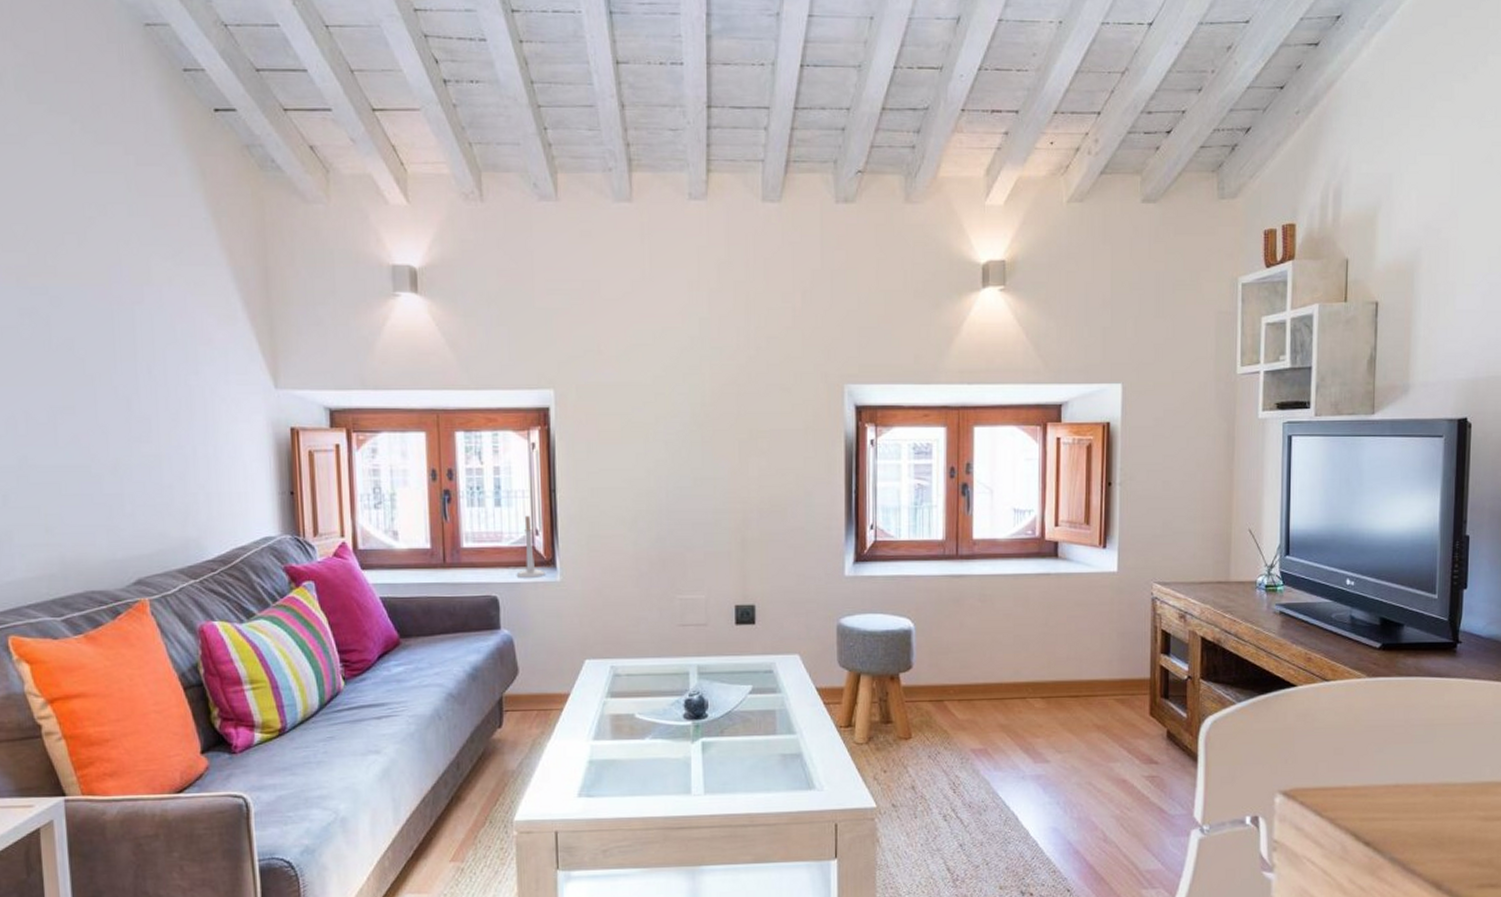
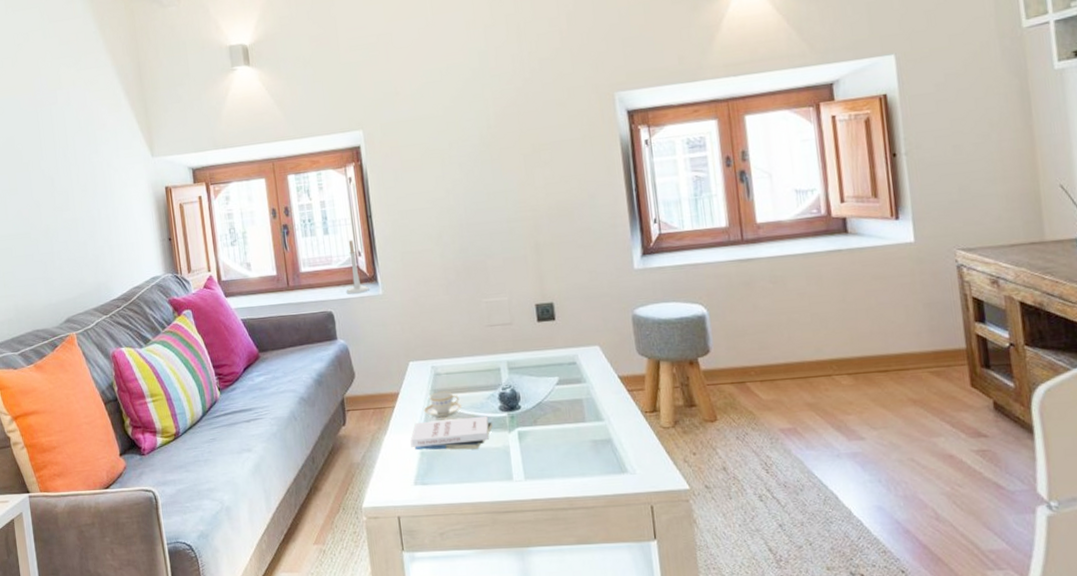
books: none [578,723,674,760] -> present [410,415,493,450]
teacup: none [597,694,641,724] -> present [423,391,462,418]

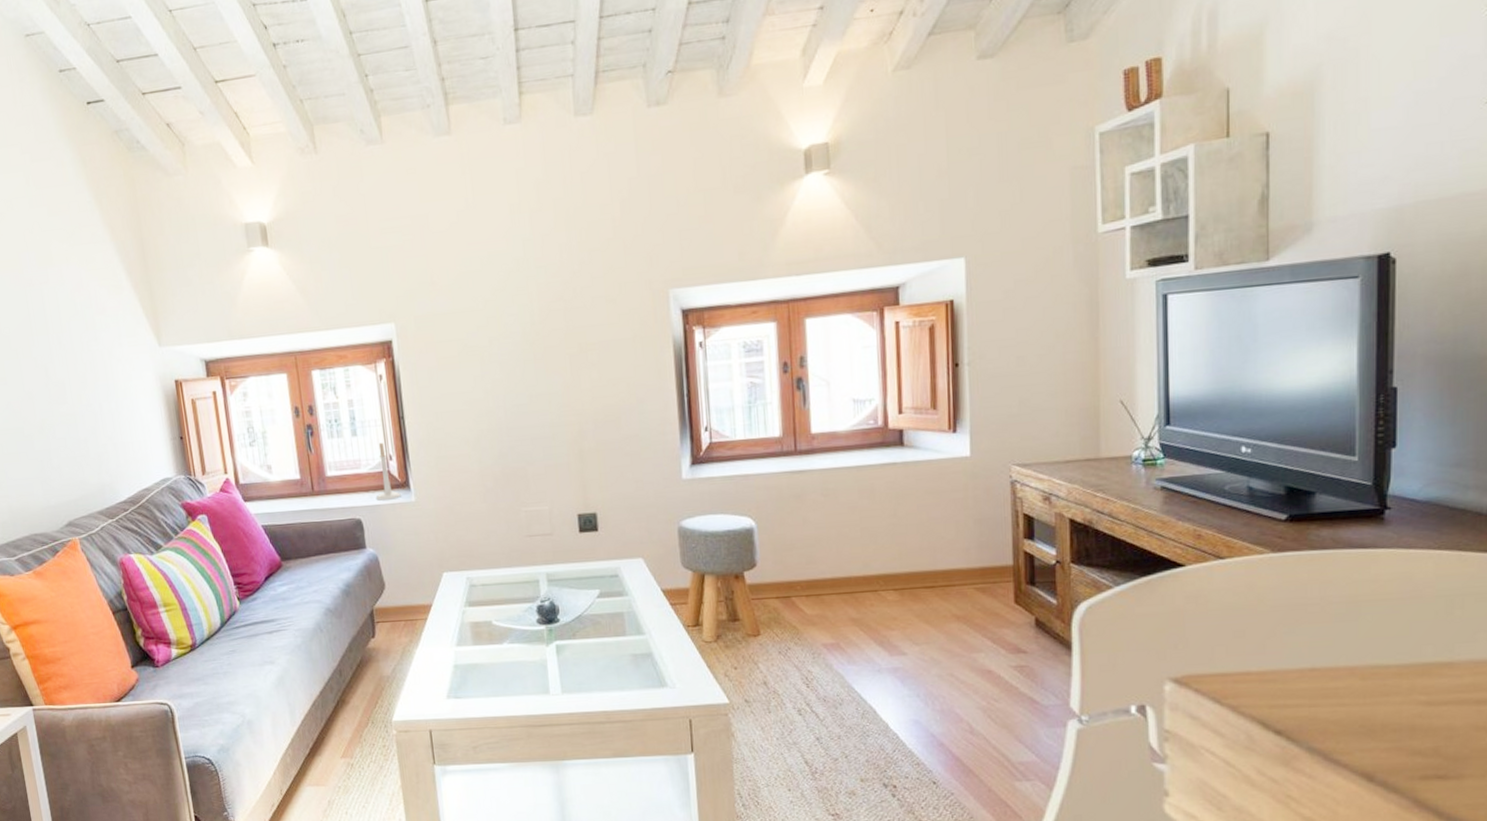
books: present [410,415,493,450] -> none [443,628,530,664]
teacup: present [423,391,462,418] -> none [458,603,498,631]

